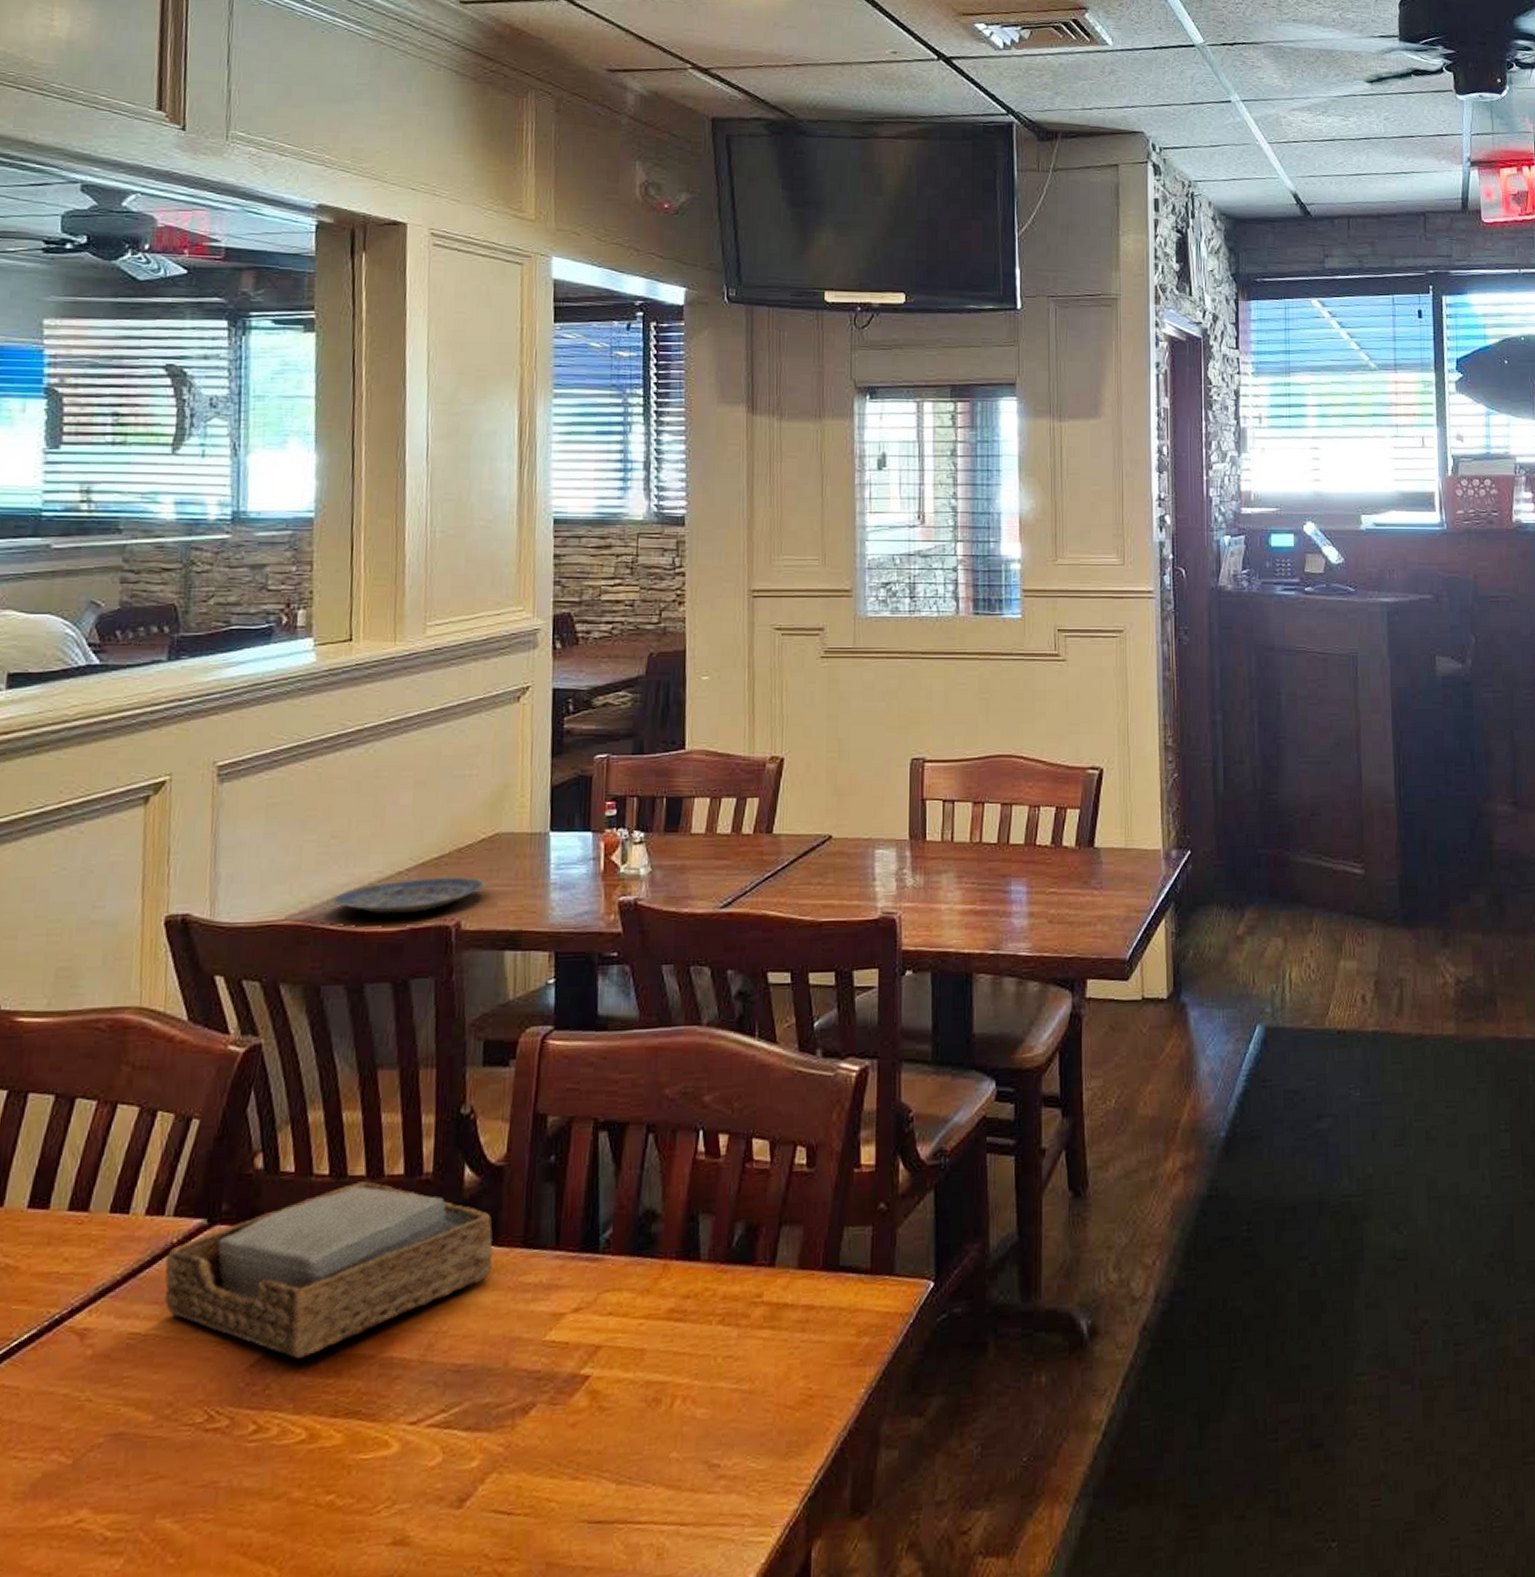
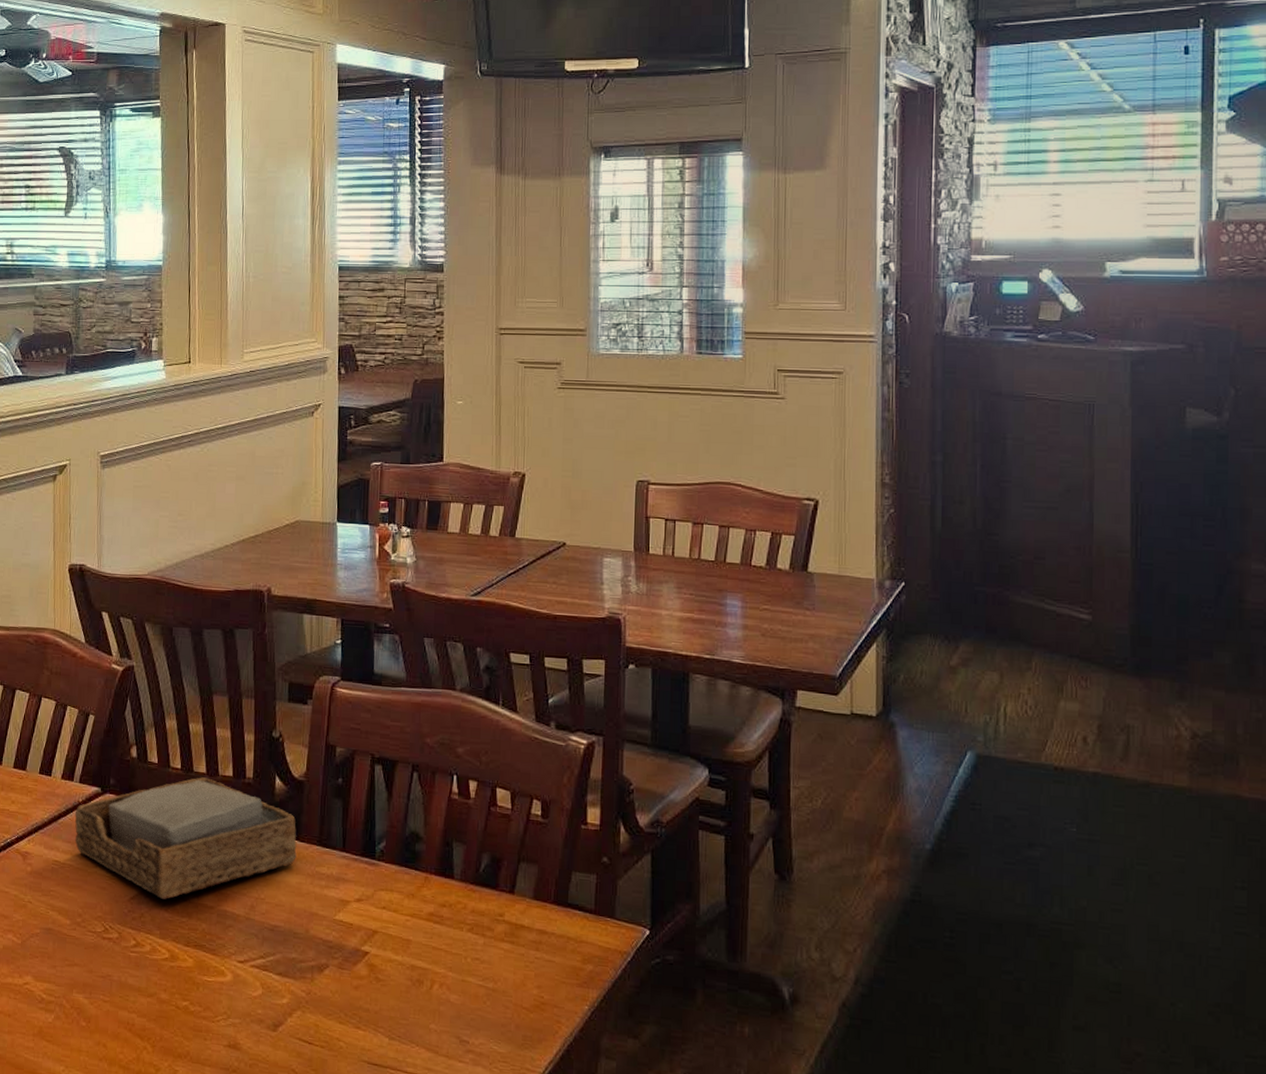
plate: present [331,876,486,915] -> none [179,552,289,578]

